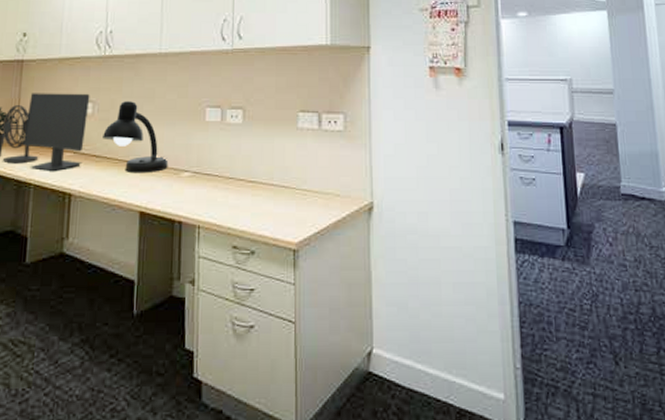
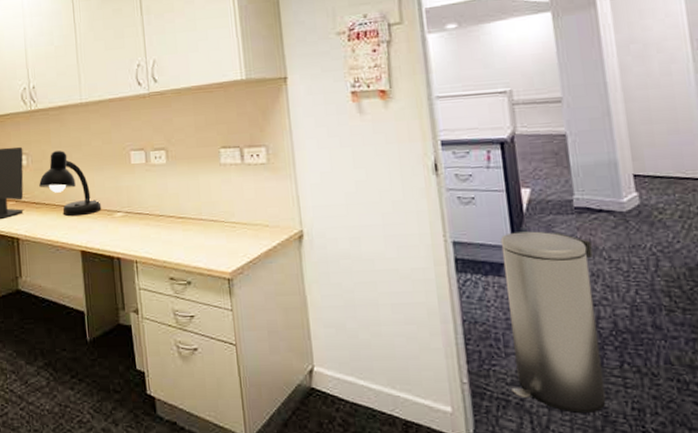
pedal bin: none [556,215,644,400] -> present [500,231,606,413]

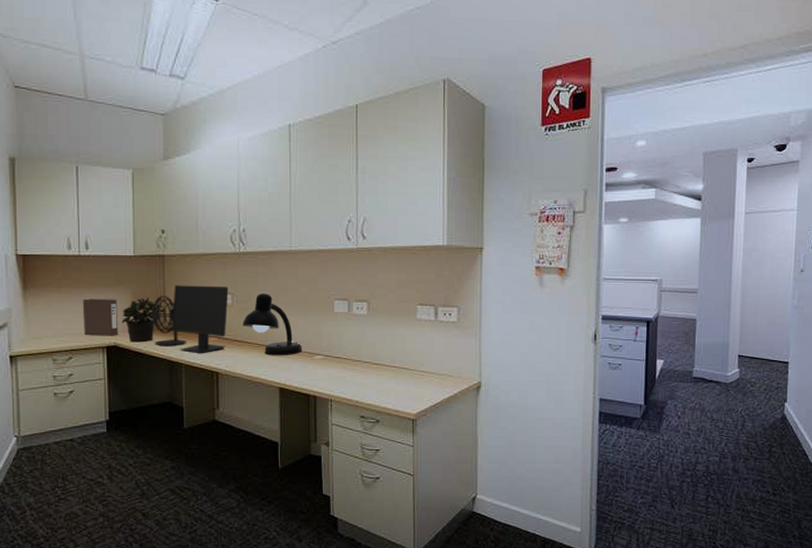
pedal bin: present [500,231,606,413] -> none [627,394,701,533]

